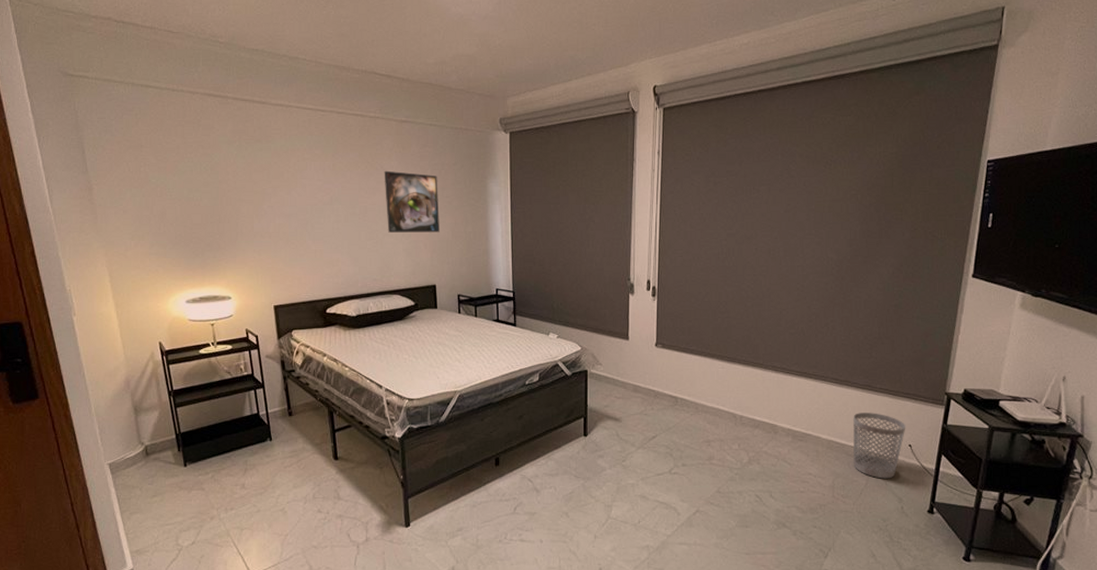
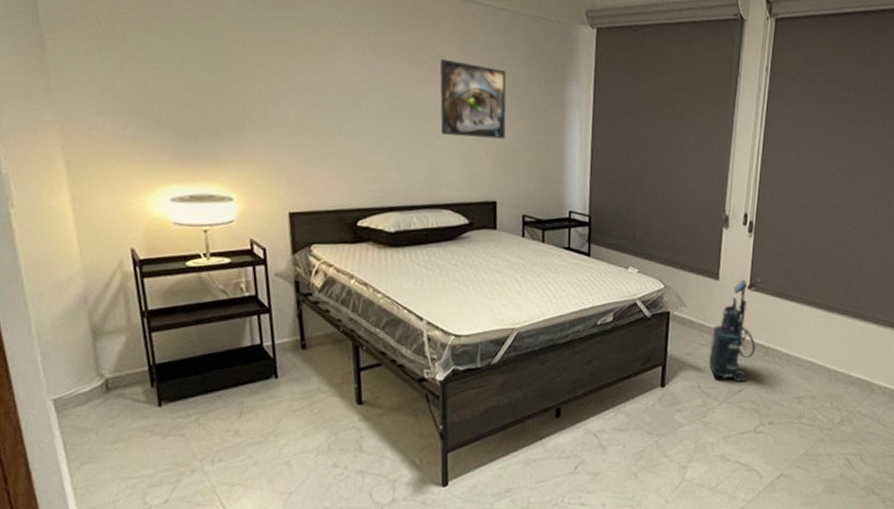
vacuum cleaner: none [624,337,668,428] -> present [708,279,763,381]

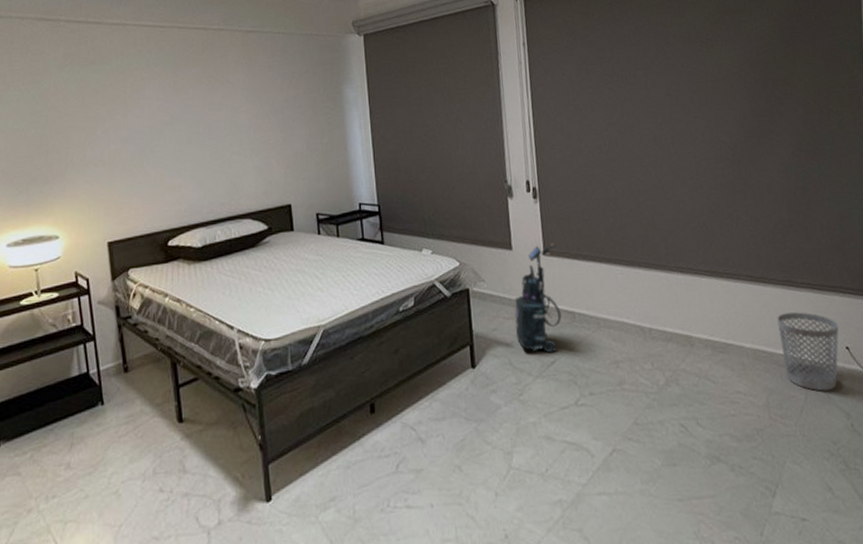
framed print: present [440,58,506,139] -> none [229,83,293,150]

